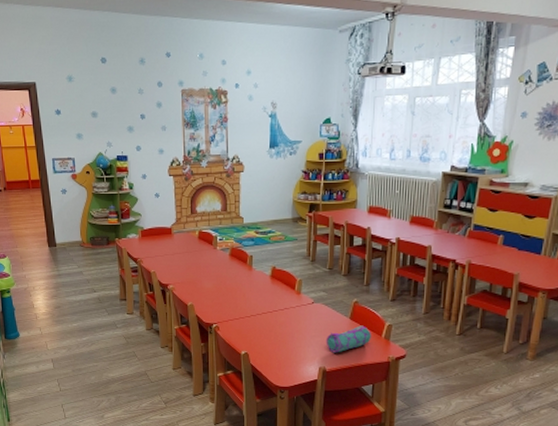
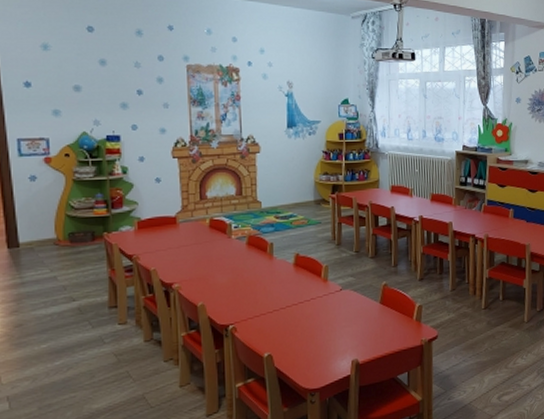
pencil case: present [326,325,371,353] -> none [357,309,403,343]

